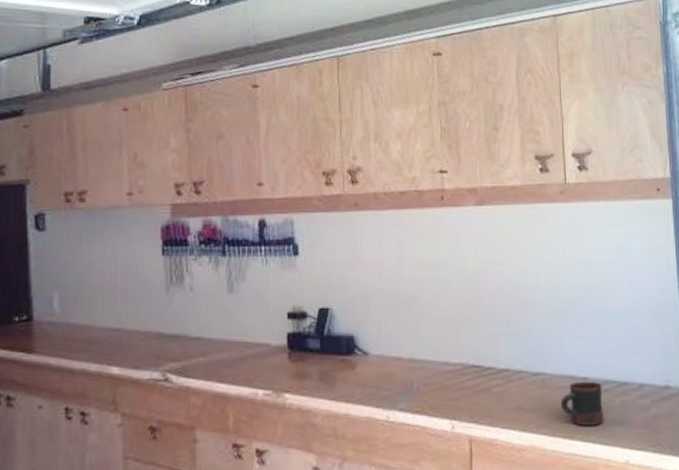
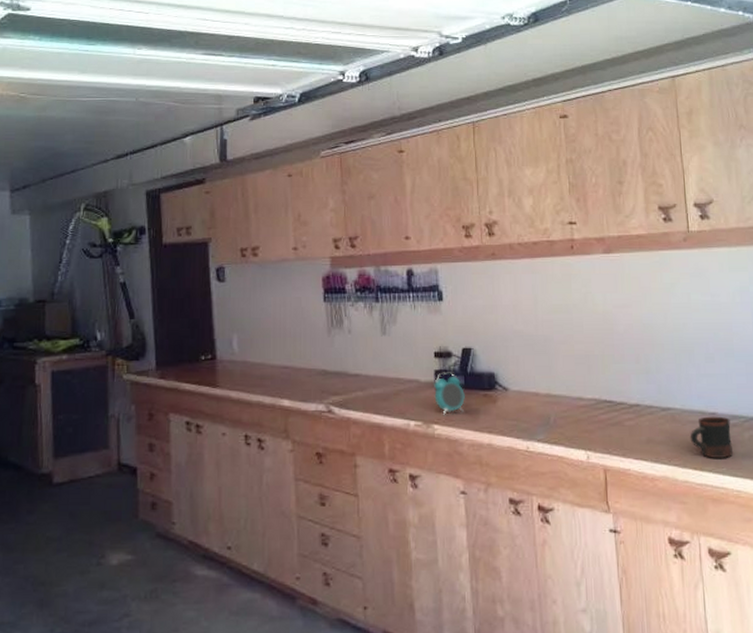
alarm clock: none [286,335,320,384] -> present [434,372,465,416]

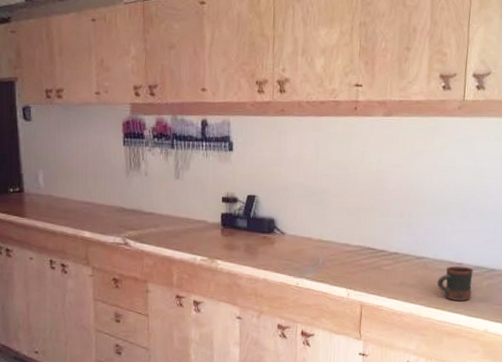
alarm clock: present [434,372,465,416] -> none [219,215,247,254]

